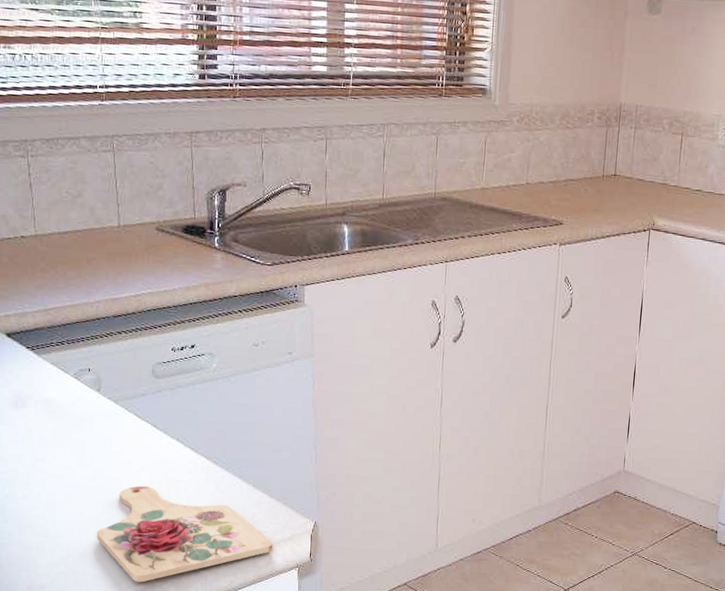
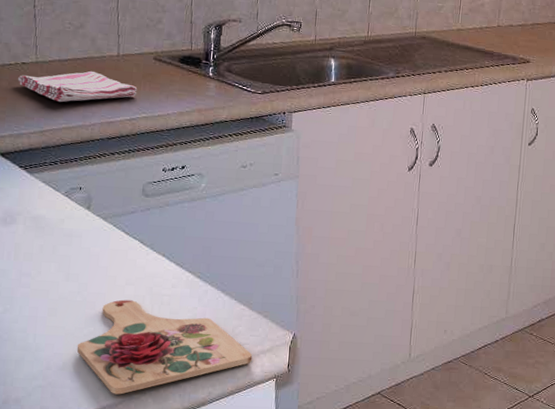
dish towel: none [18,243,141,278] -> present [18,70,138,102]

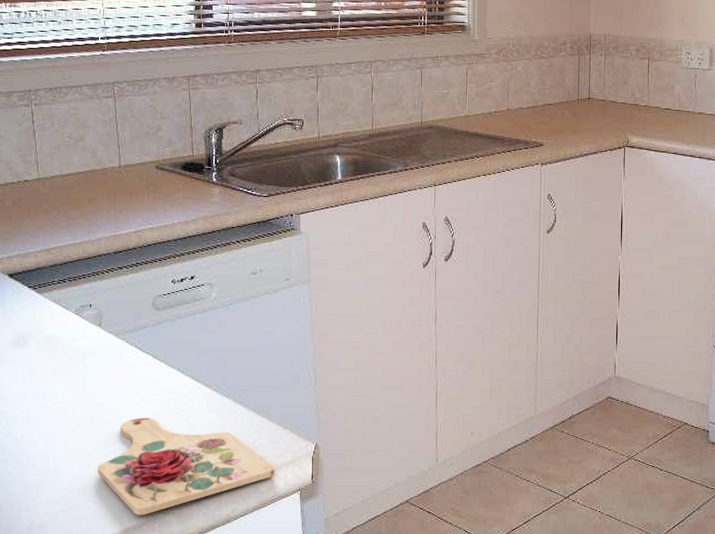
dish towel: present [18,70,138,102] -> none [21,184,141,218]

